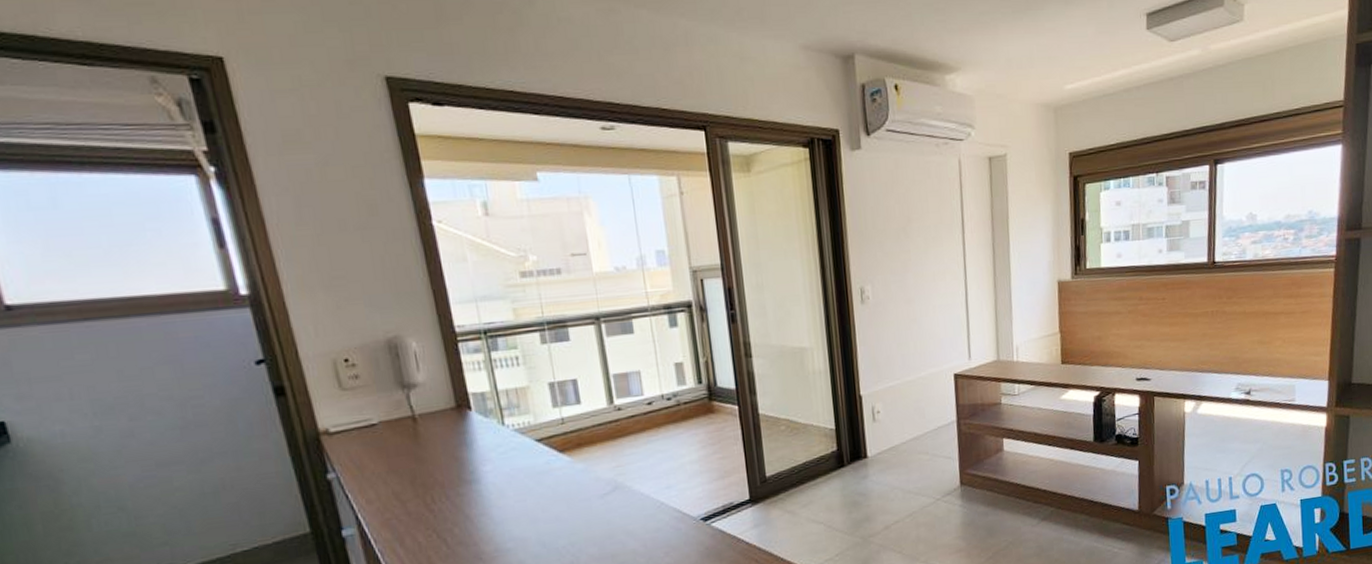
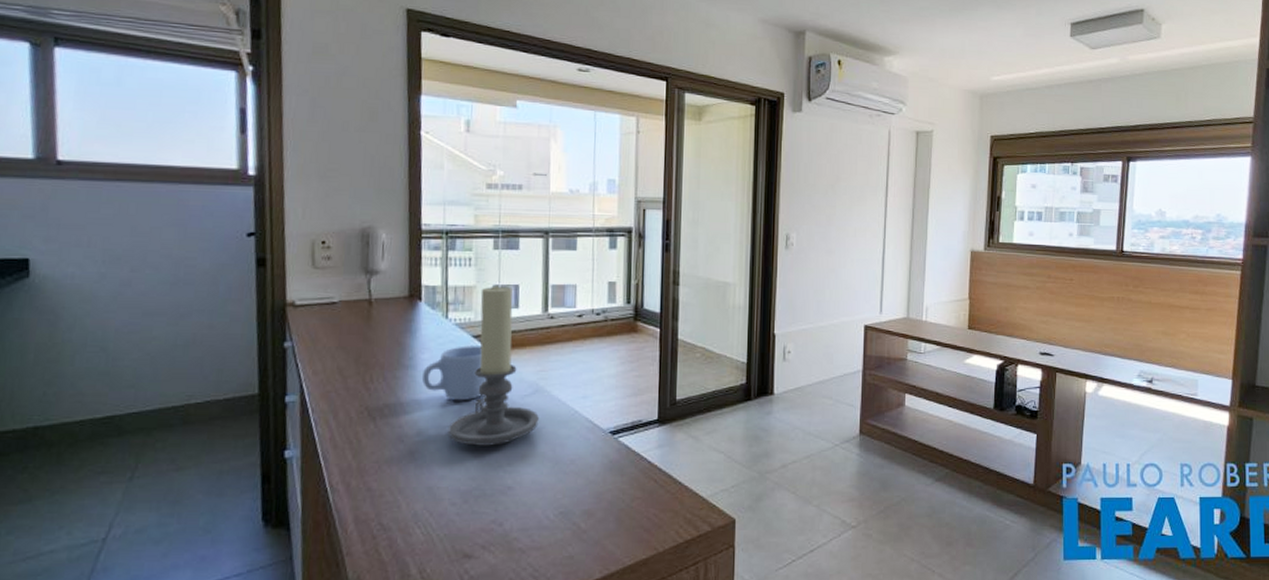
mug: none [487,449,561,510] -> present [421,346,487,401]
candle holder: none [527,381,624,553] -> present [448,284,539,446]

